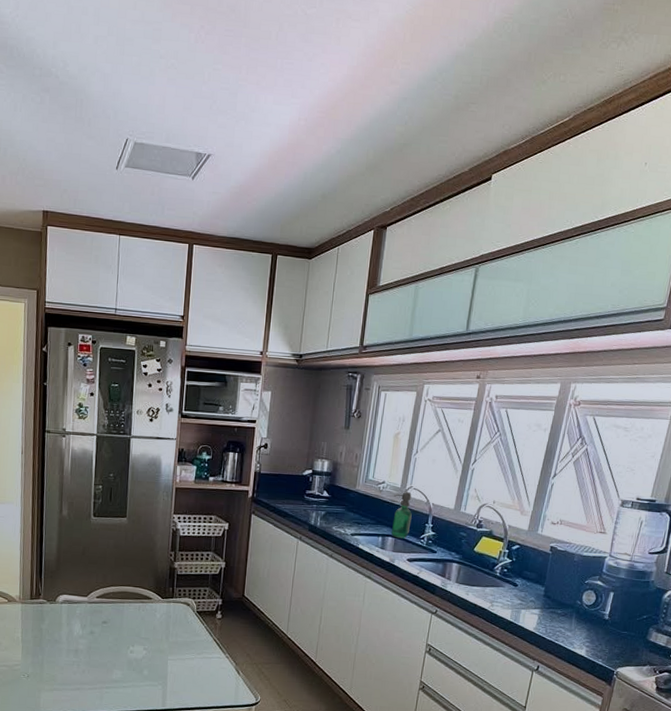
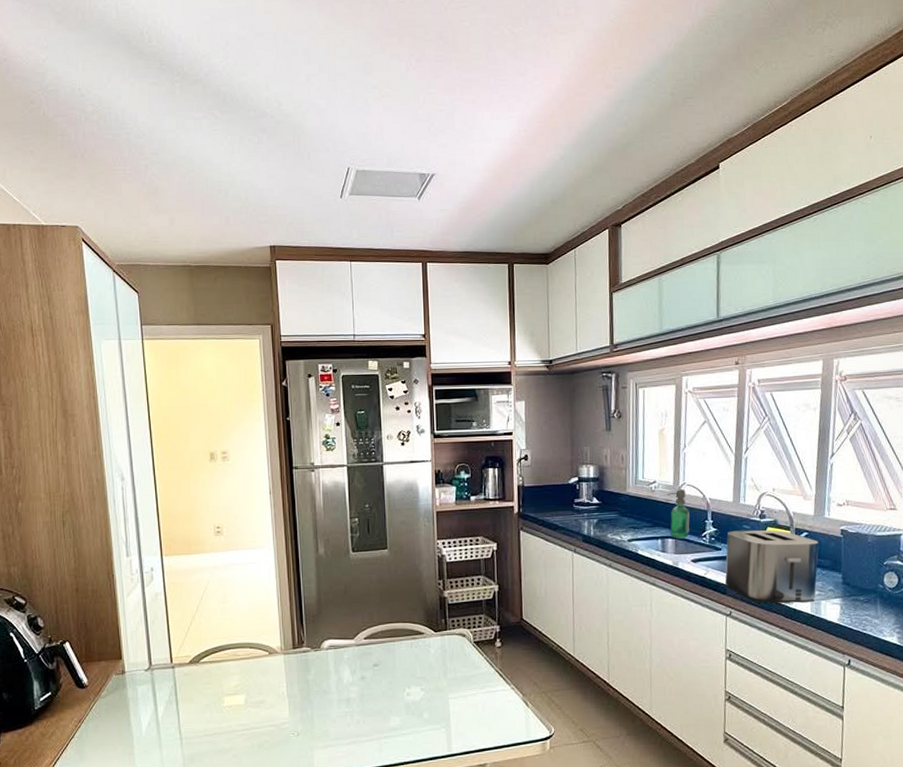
toaster: none [435,536,528,610] -> present [724,530,819,604]

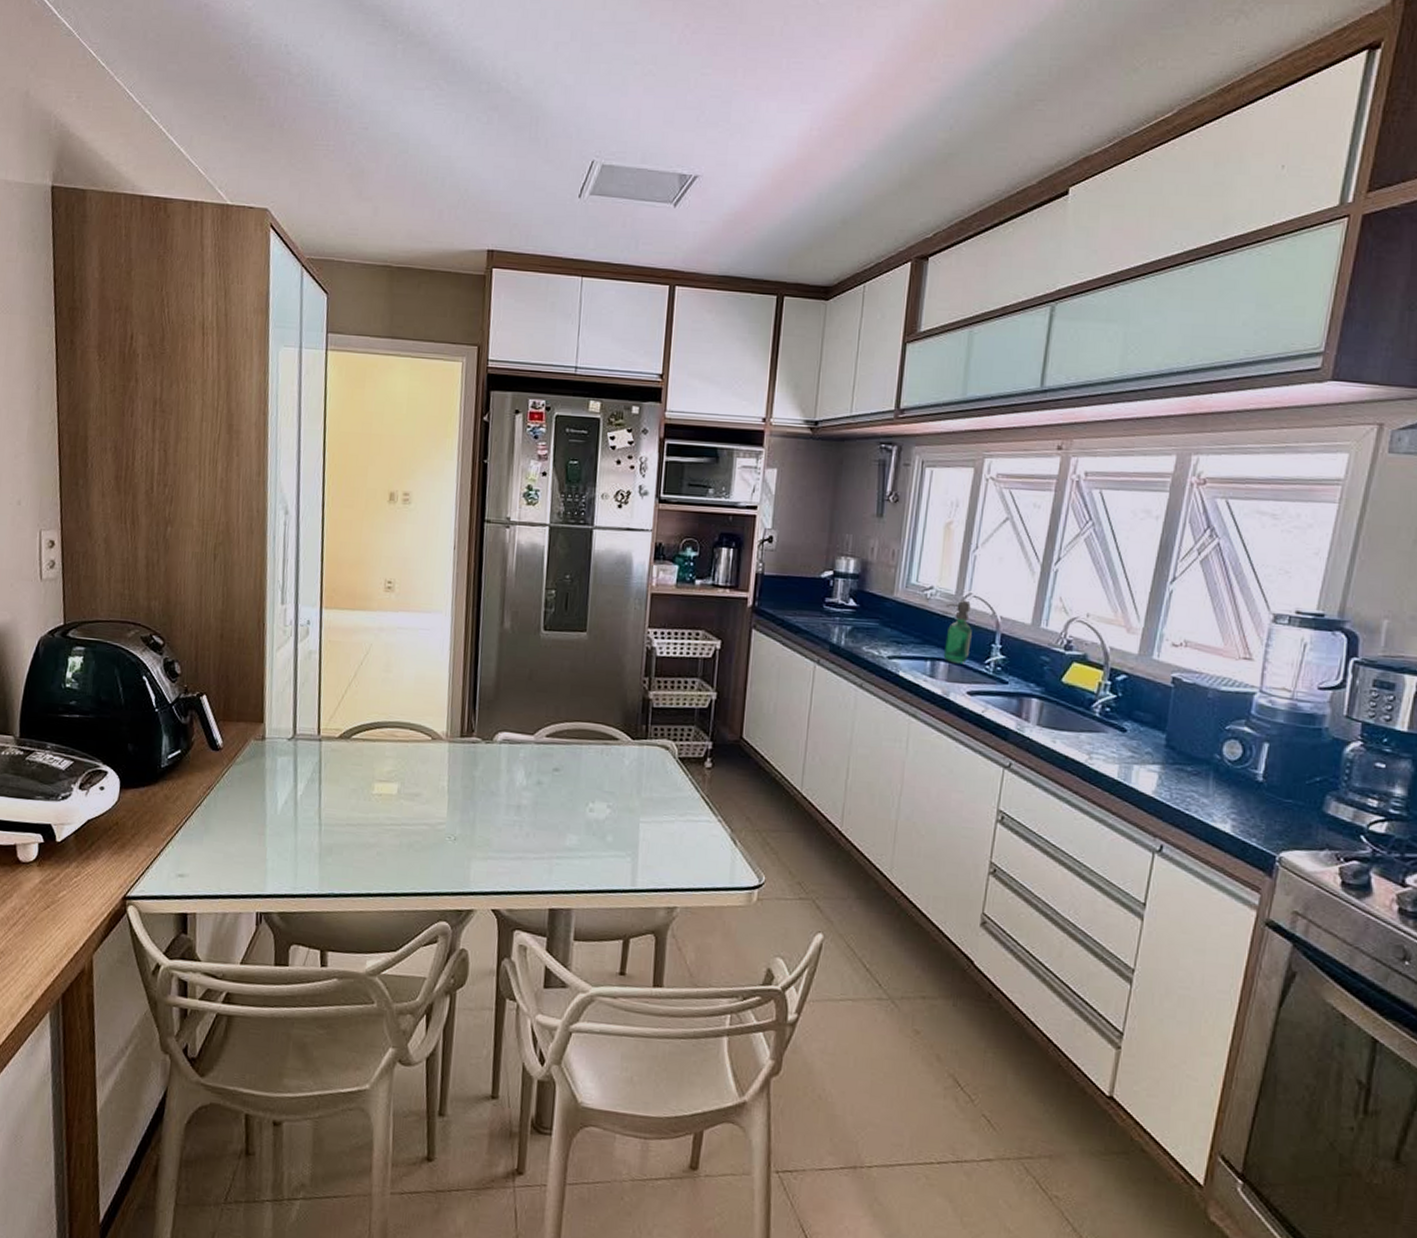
toaster: present [724,530,819,604] -> none [1007,661,1140,766]

